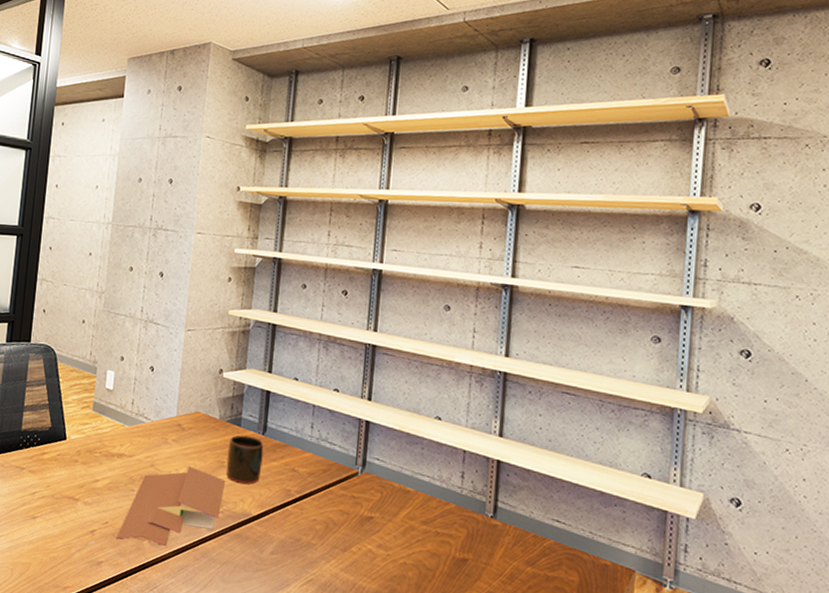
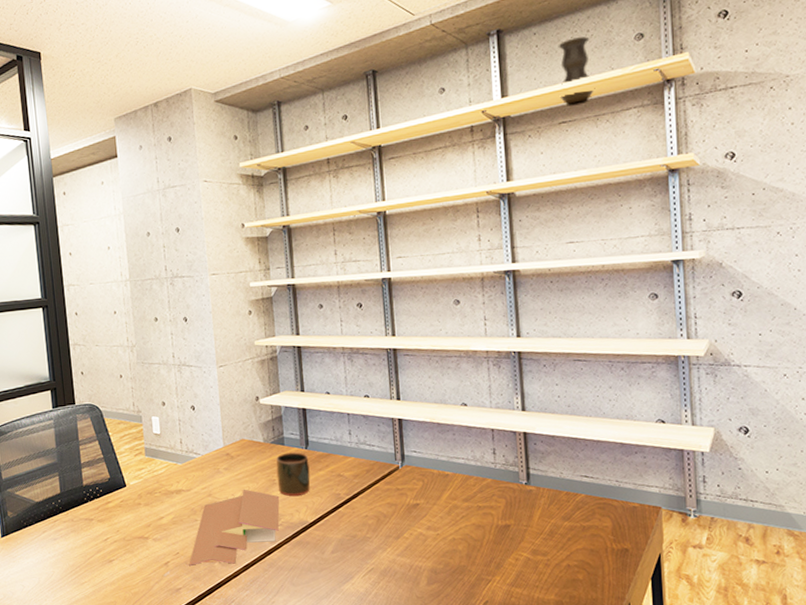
vase: none [585,60,625,128] -> present [558,36,594,107]

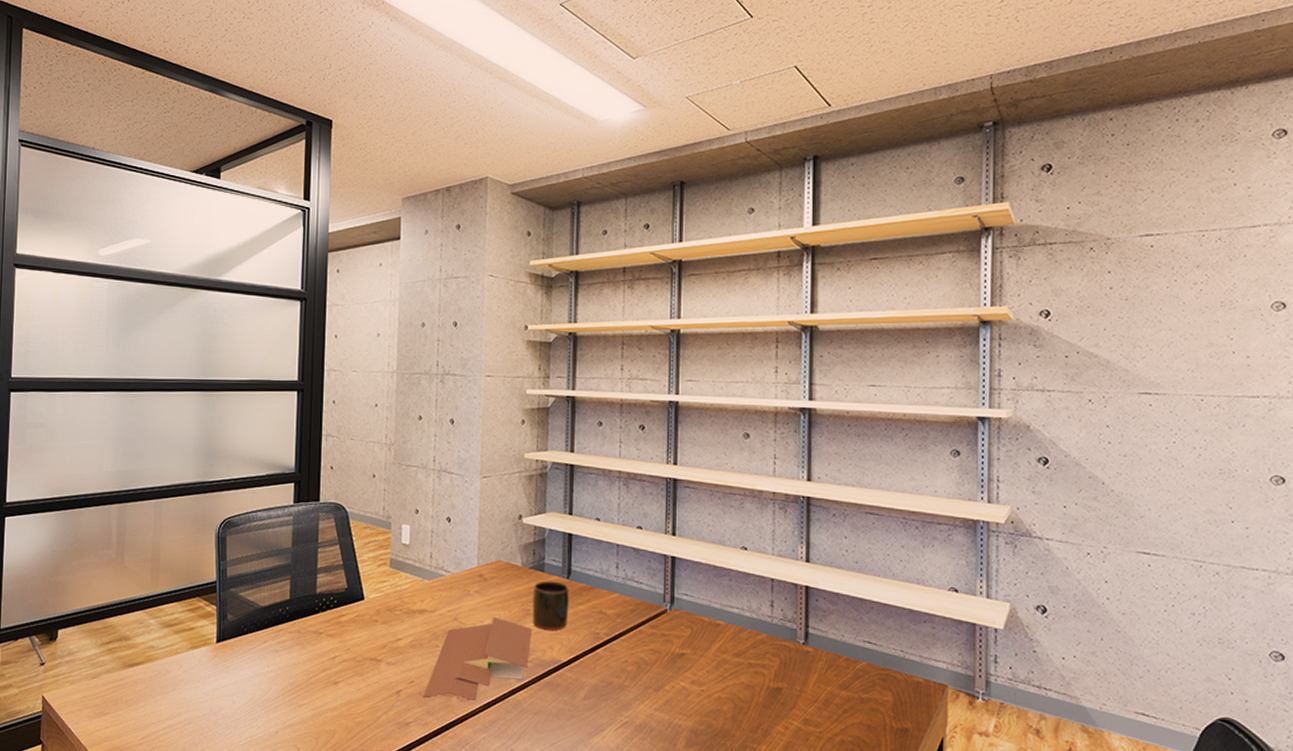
vase: present [558,36,594,107] -> none [873,173,909,243]

